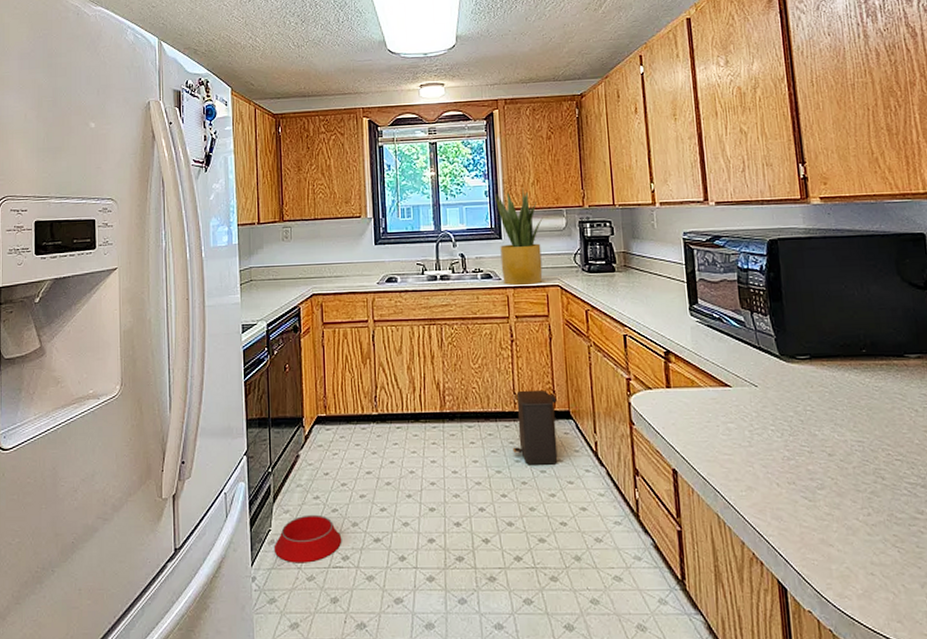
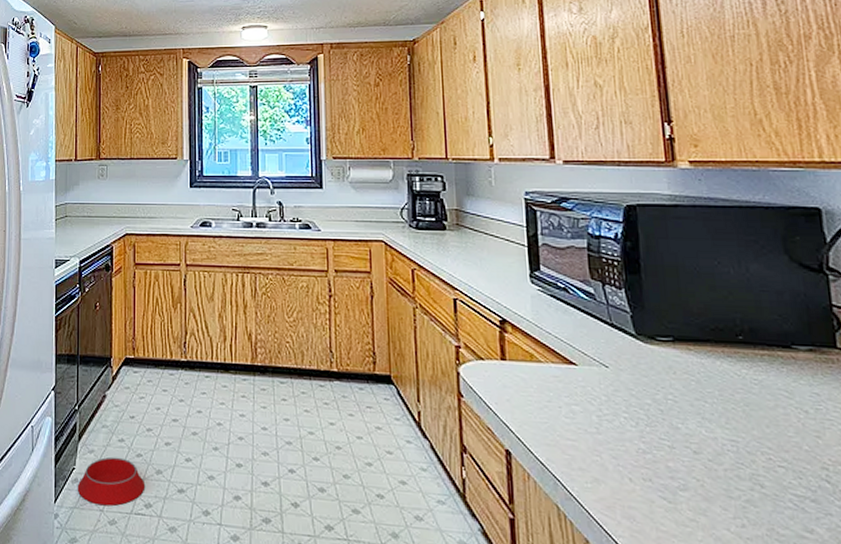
planter: present [494,187,544,286] -> none [316,136,369,239]
pedal bin: present [512,389,558,465] -> none [327,349,377,432]

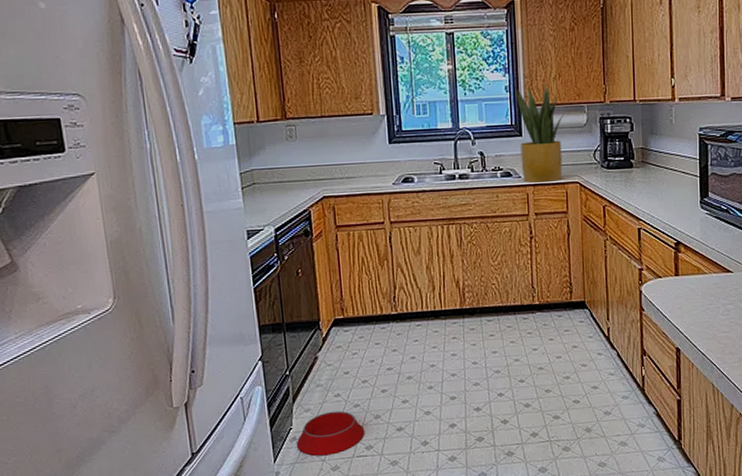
planter: none [316,136,369,239] -> present [515,82,565,184]

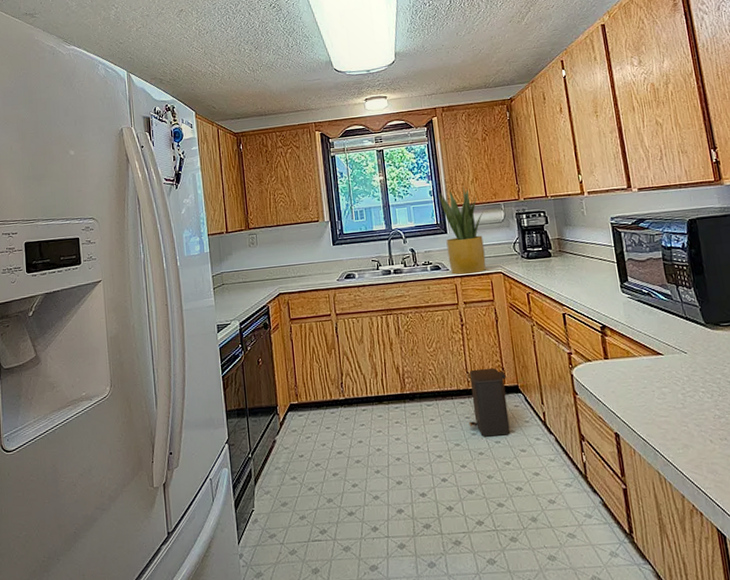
pet bowl: present [296,410,365,456] -> none [257,493,319,539]
pedal bin: none [530,282,573,352] -> present [469,367,511,437]

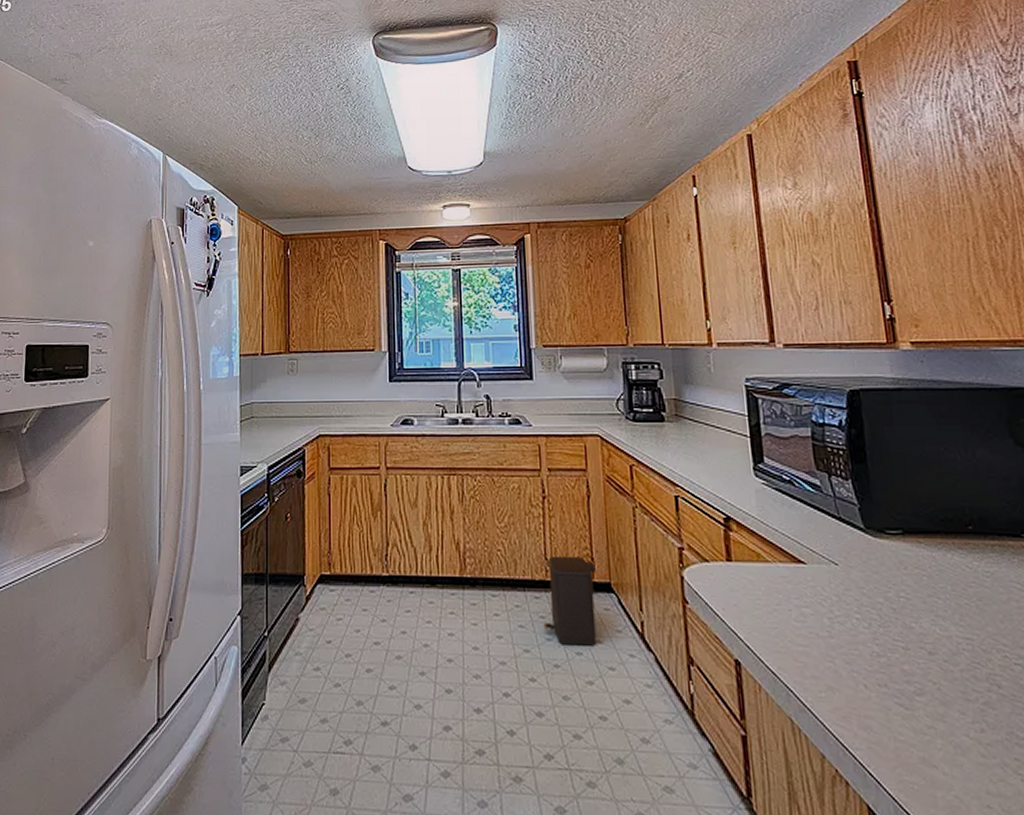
planter: present [438,185,487,275] -> none [525,322,582,434]

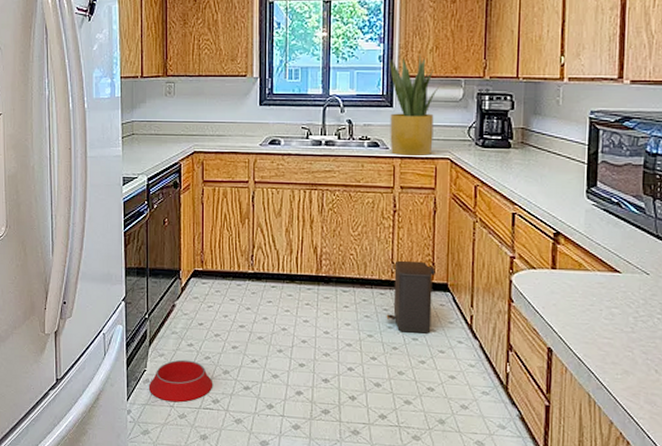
pet bowl: none [267,688,345,746] -> present [148,359,213,403]
planter: none [525,322,582,434] -> present [388,54,440,157]

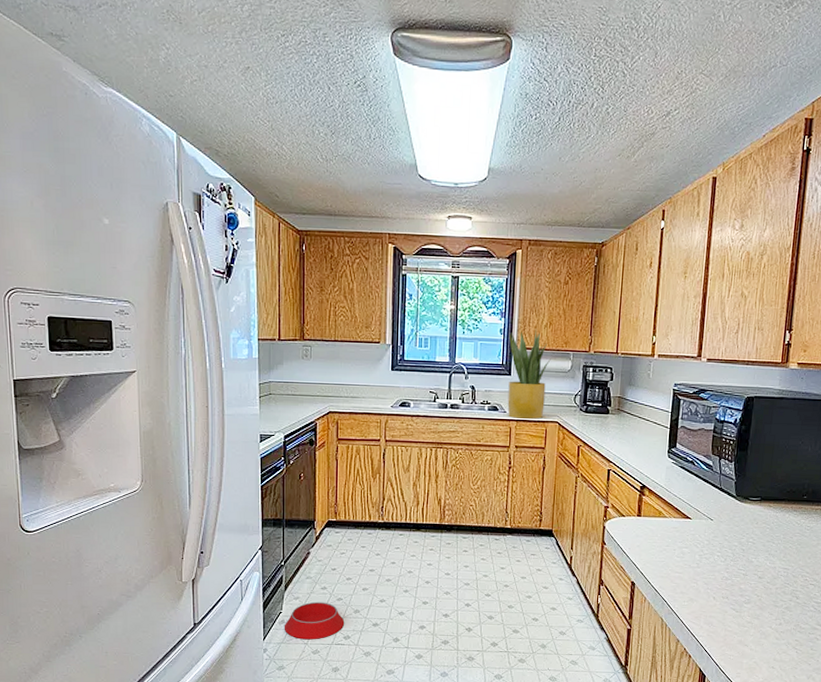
pedal bin: present [386,260,436,334] -> none [499,510,543,573]

